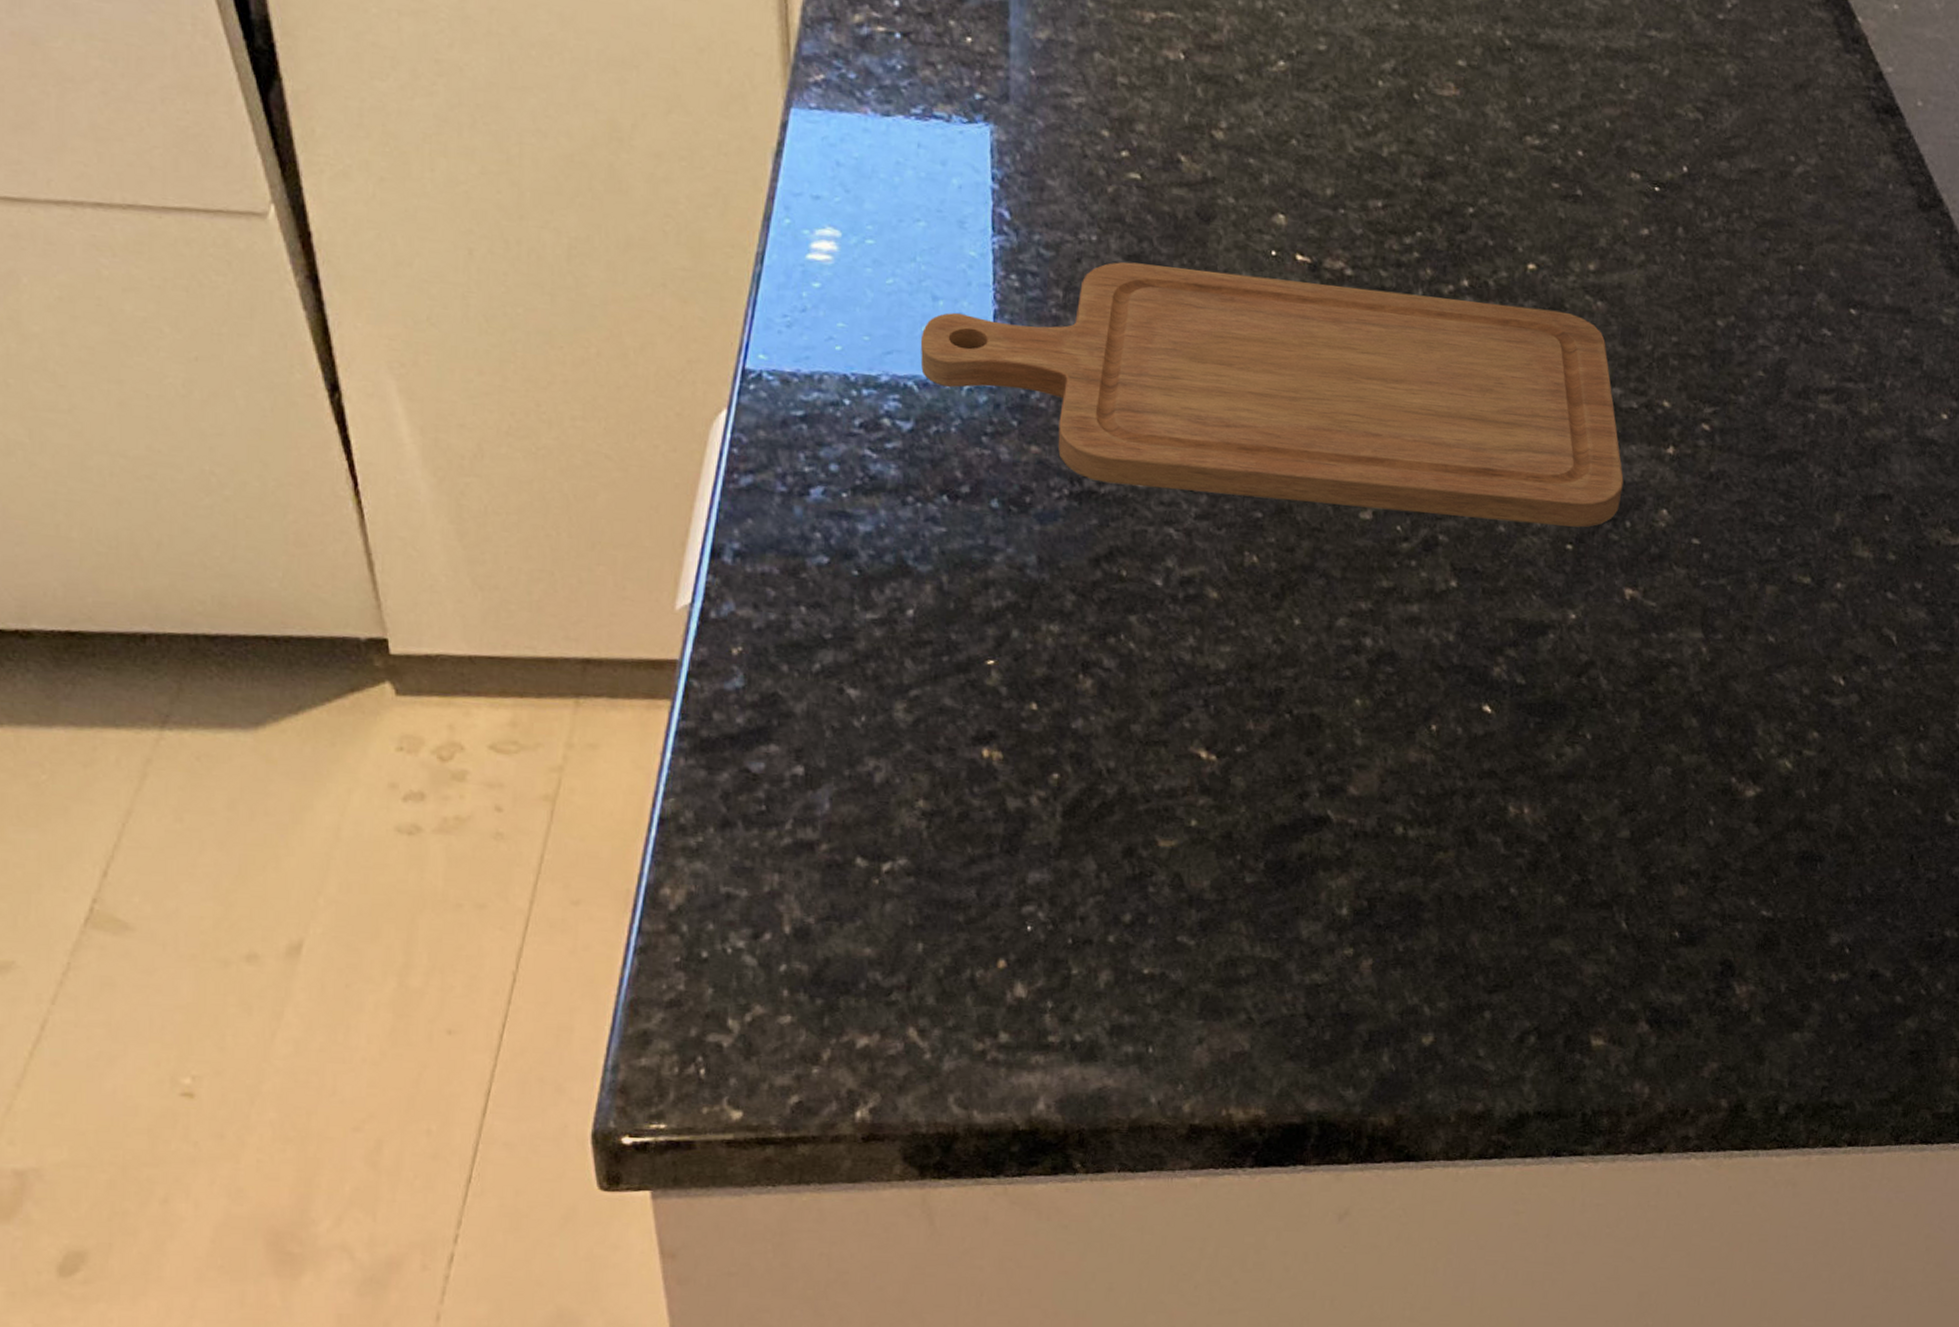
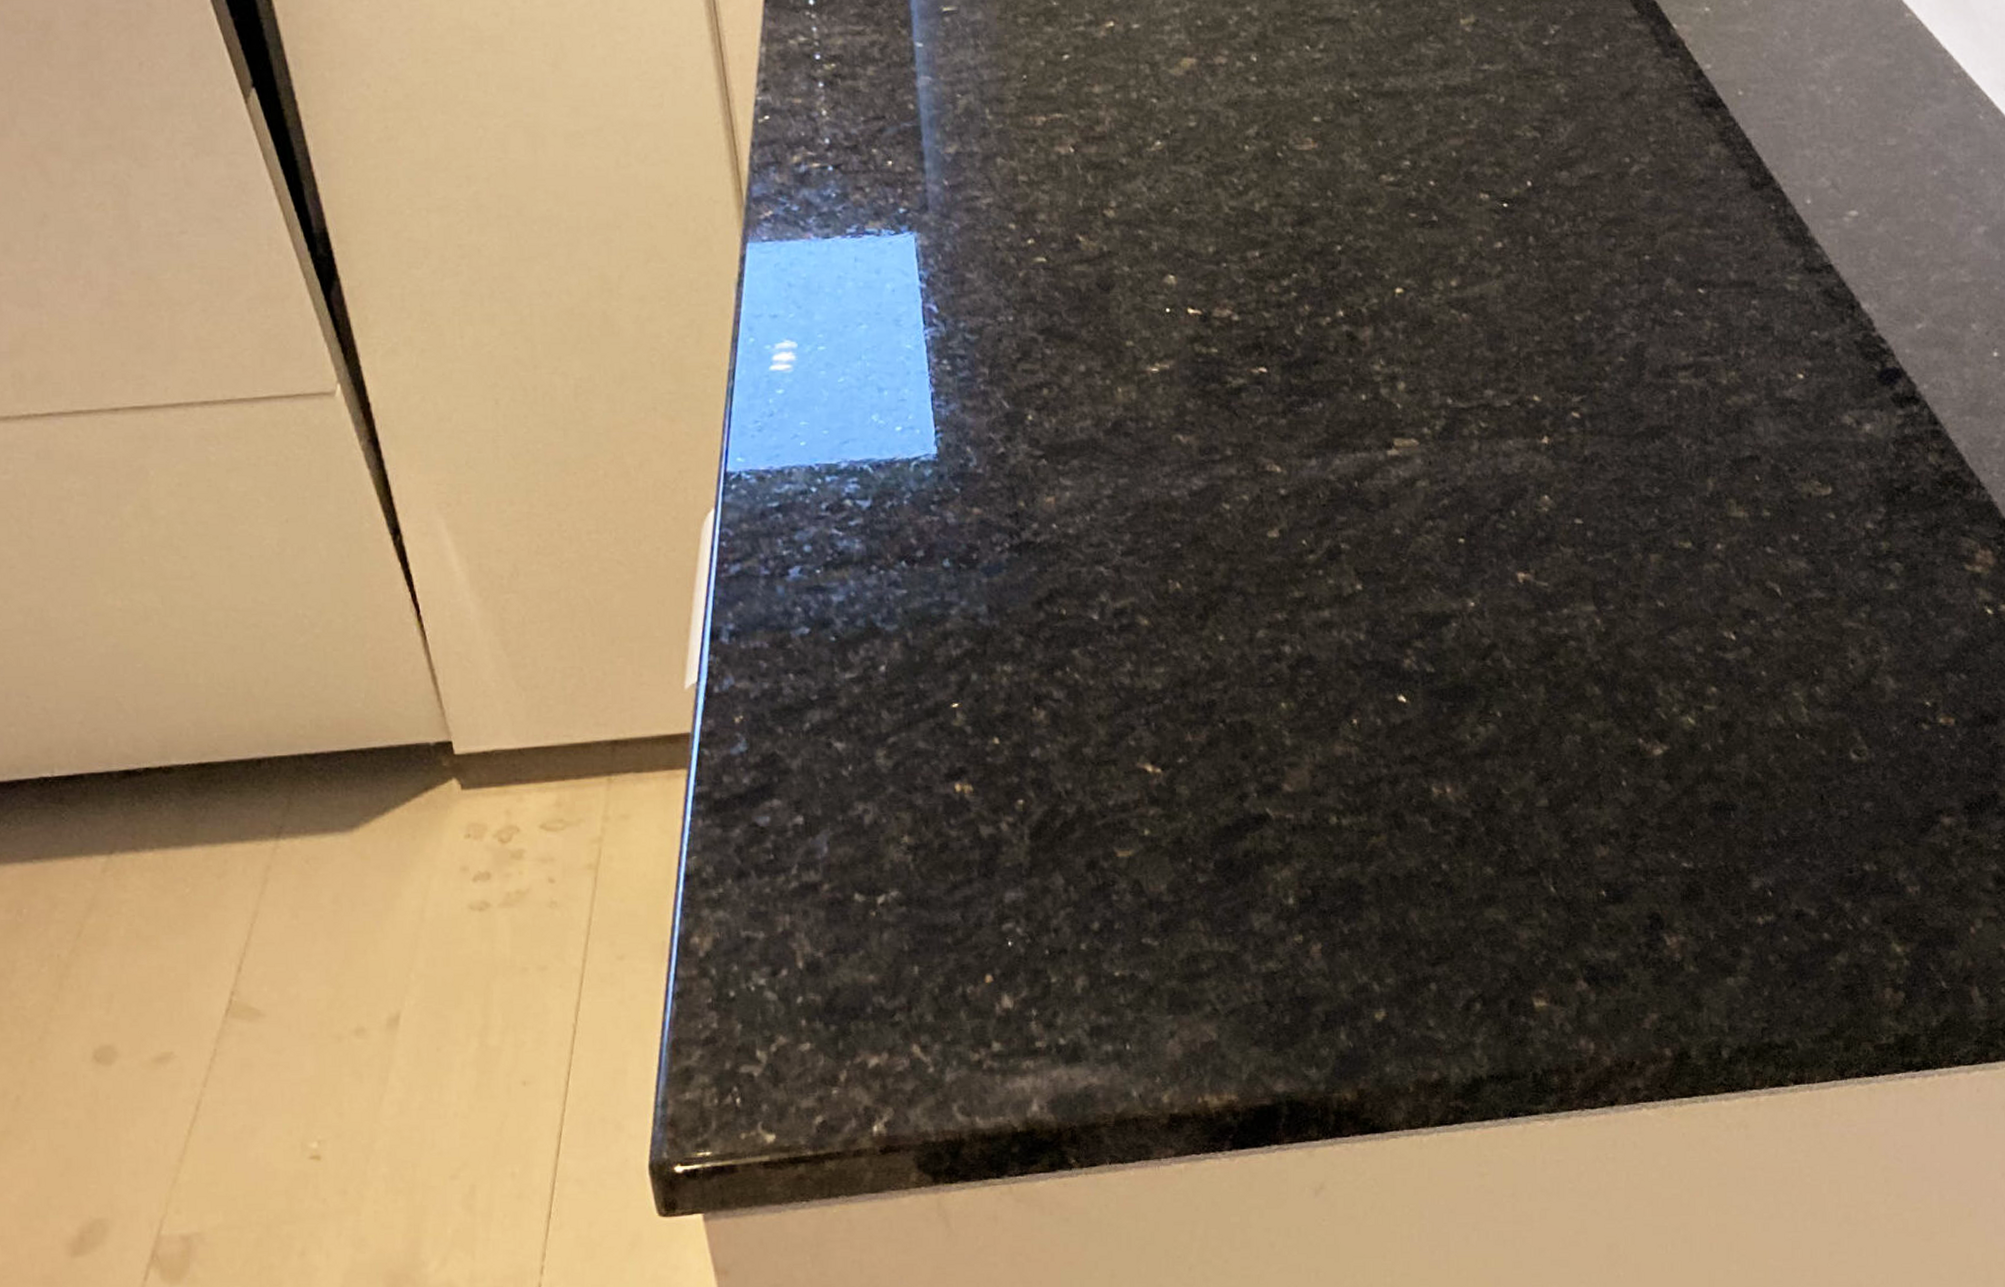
chopping board: present [920,262,1624,528] -> none [871,327,1505,533]

